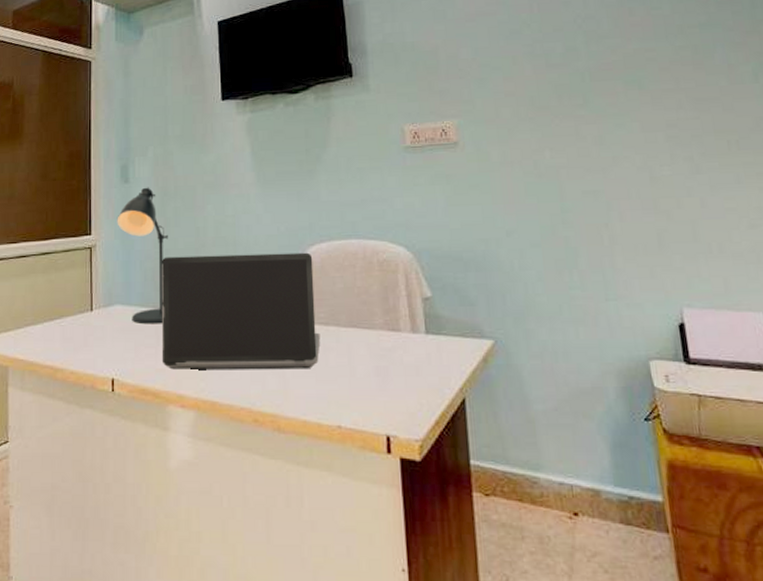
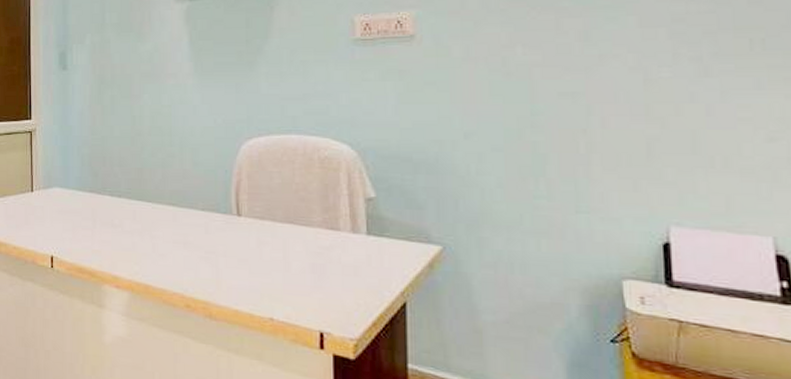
desk lamp: present [117,187,168,325] -> none [55,74,105,208]
laptop computer: present [161,252,321,370] -> none [97,144,255,260]

